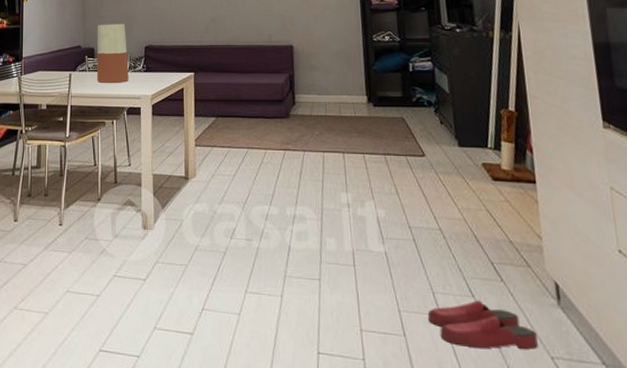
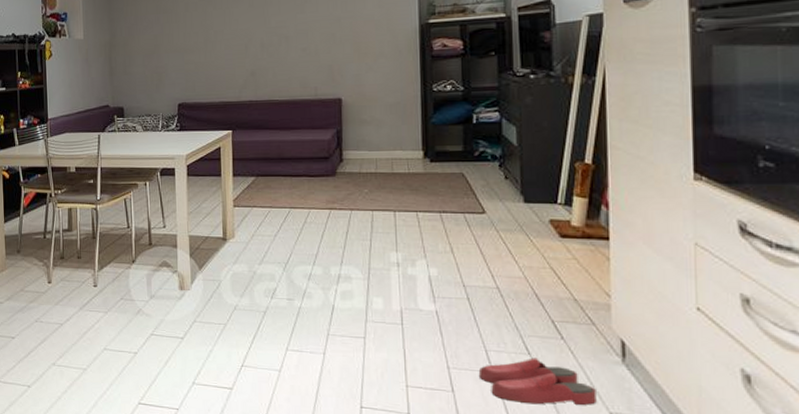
vase: present [97,24,129,84] -> none [125,80,162,145]

